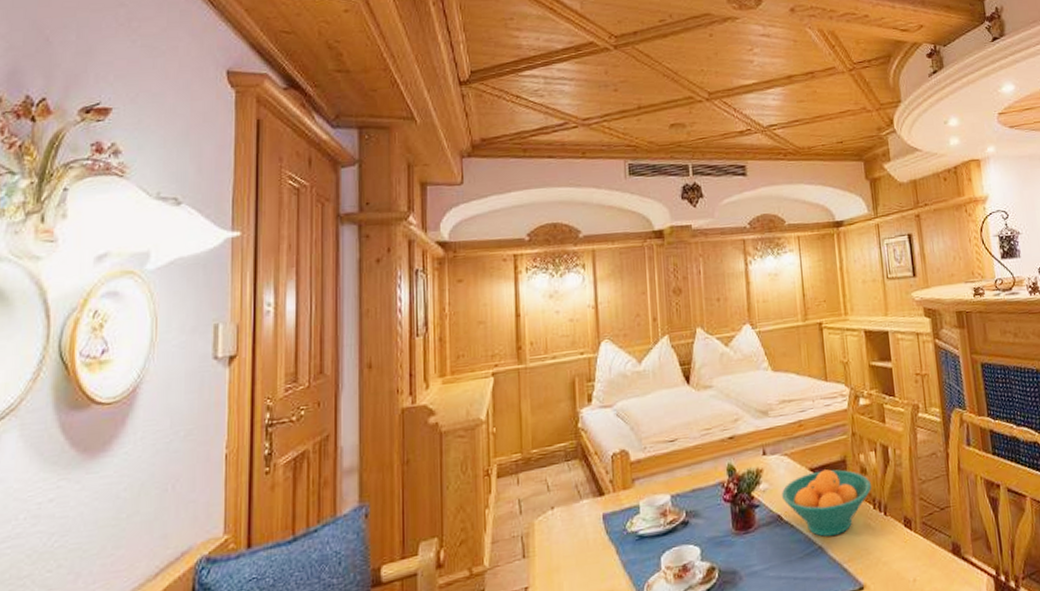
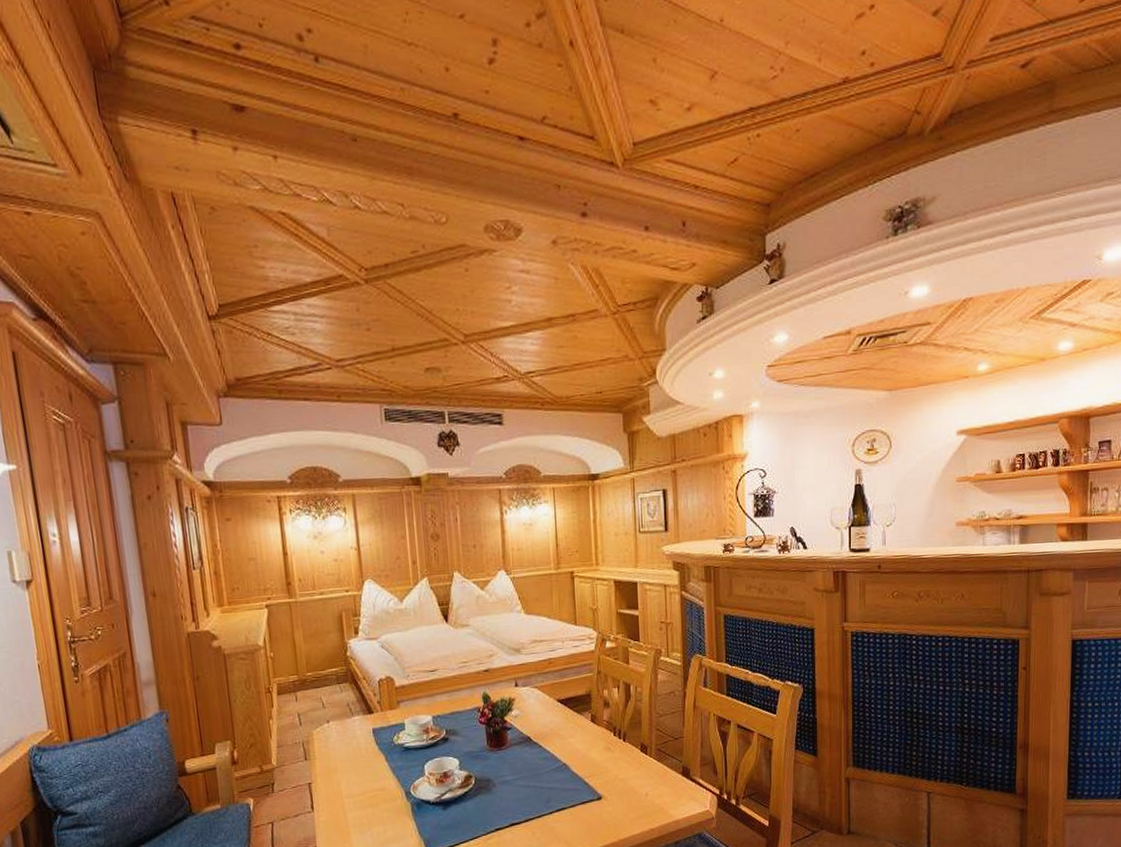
fruit bowl: present [782,469,871,537] -> none [532,701,613,757]

